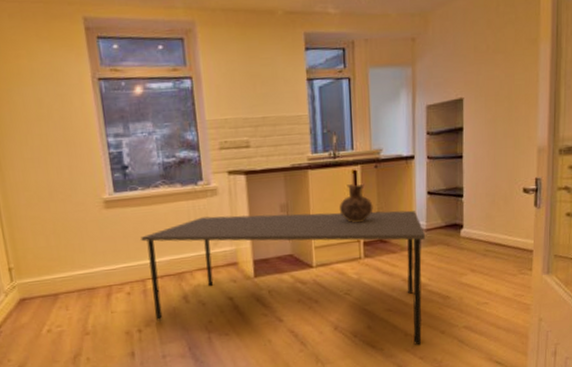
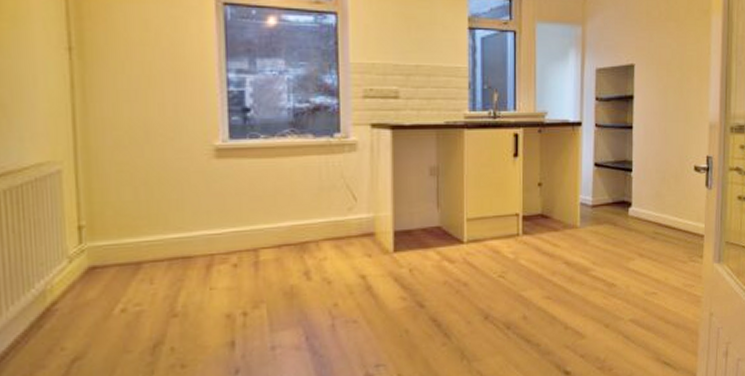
dining table: present [141,210,426,346] -> none [257,175,591,341]
ceramic jug: present [339,184,373,223] -> none [496,149,535,194]

